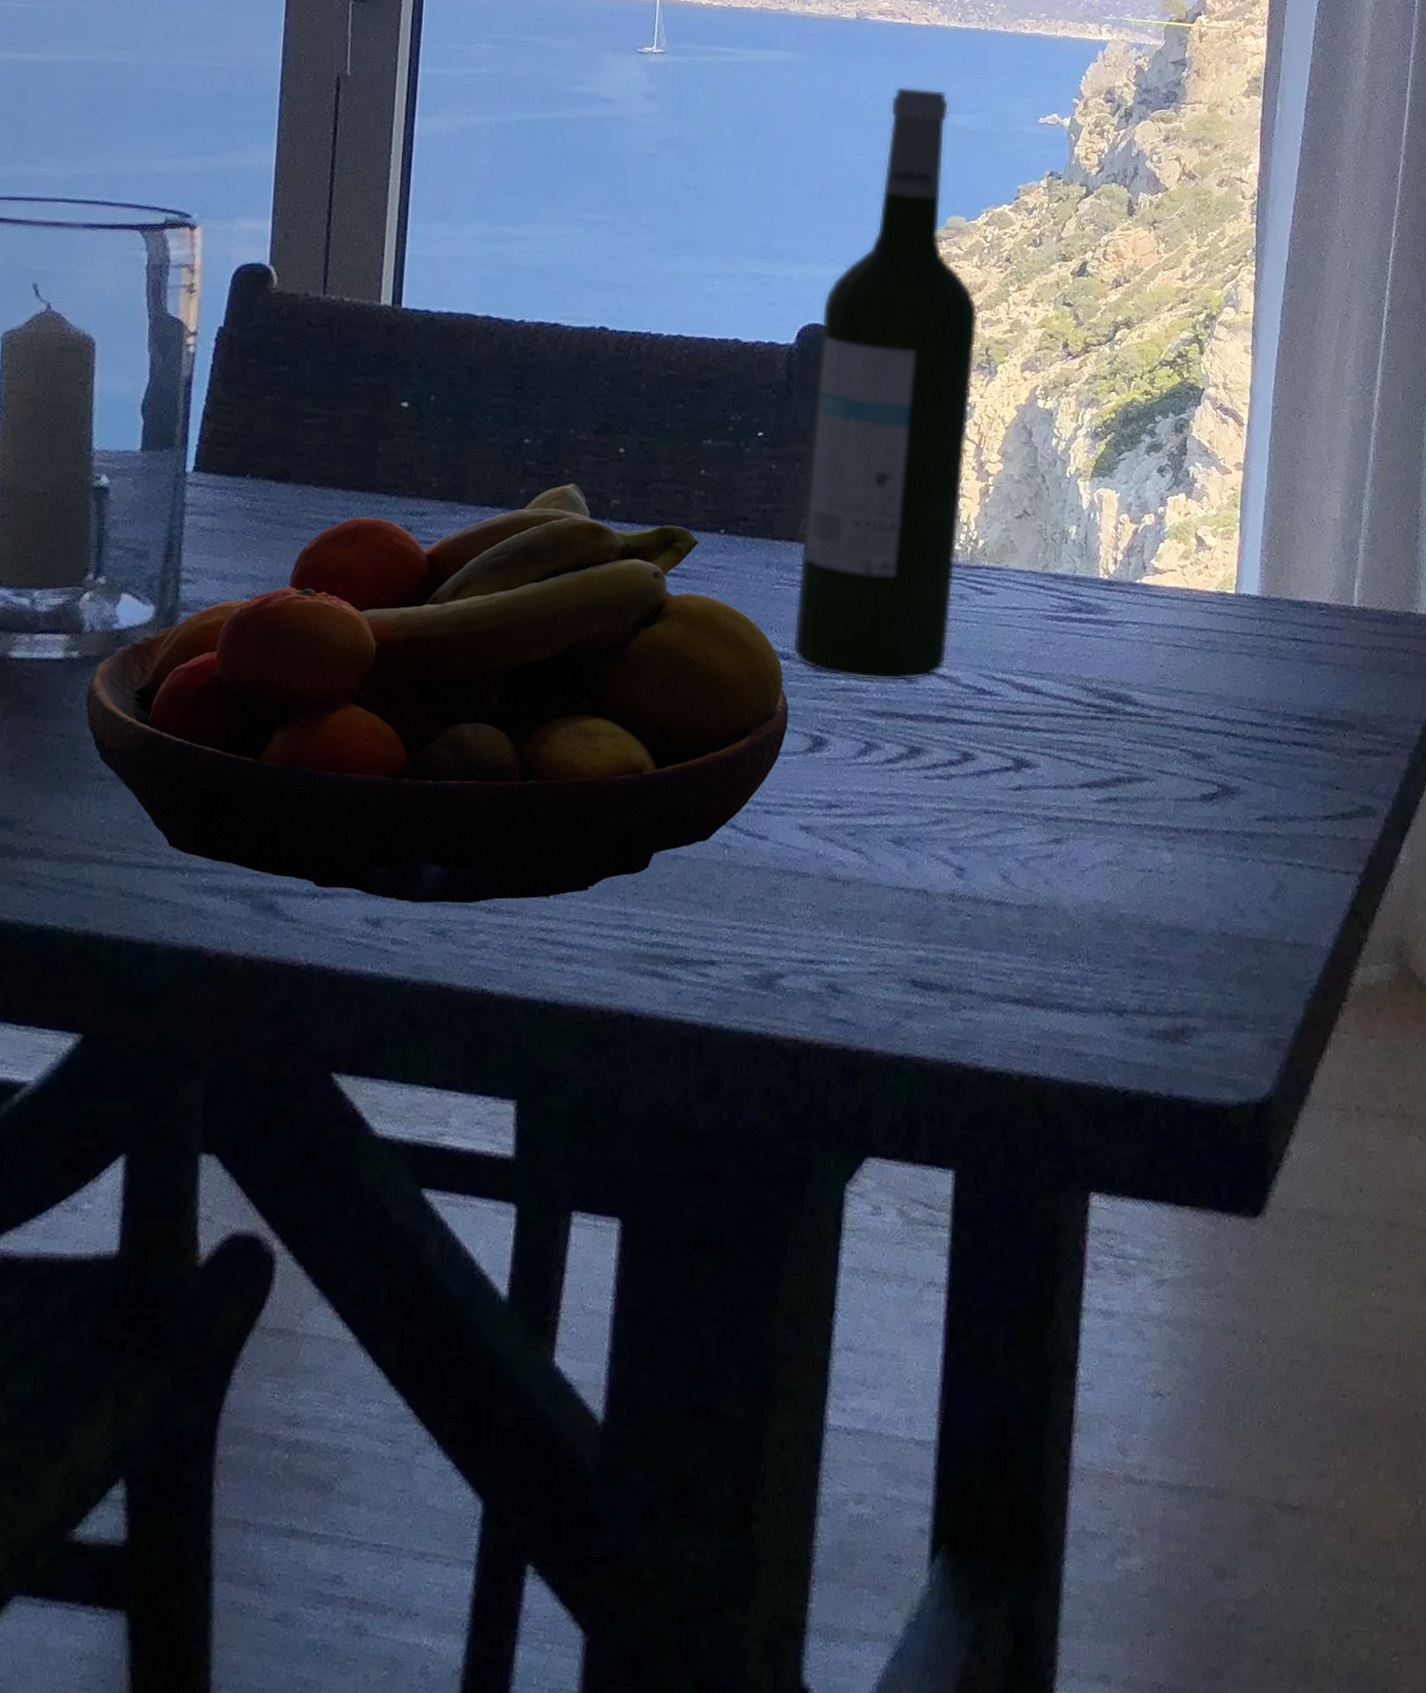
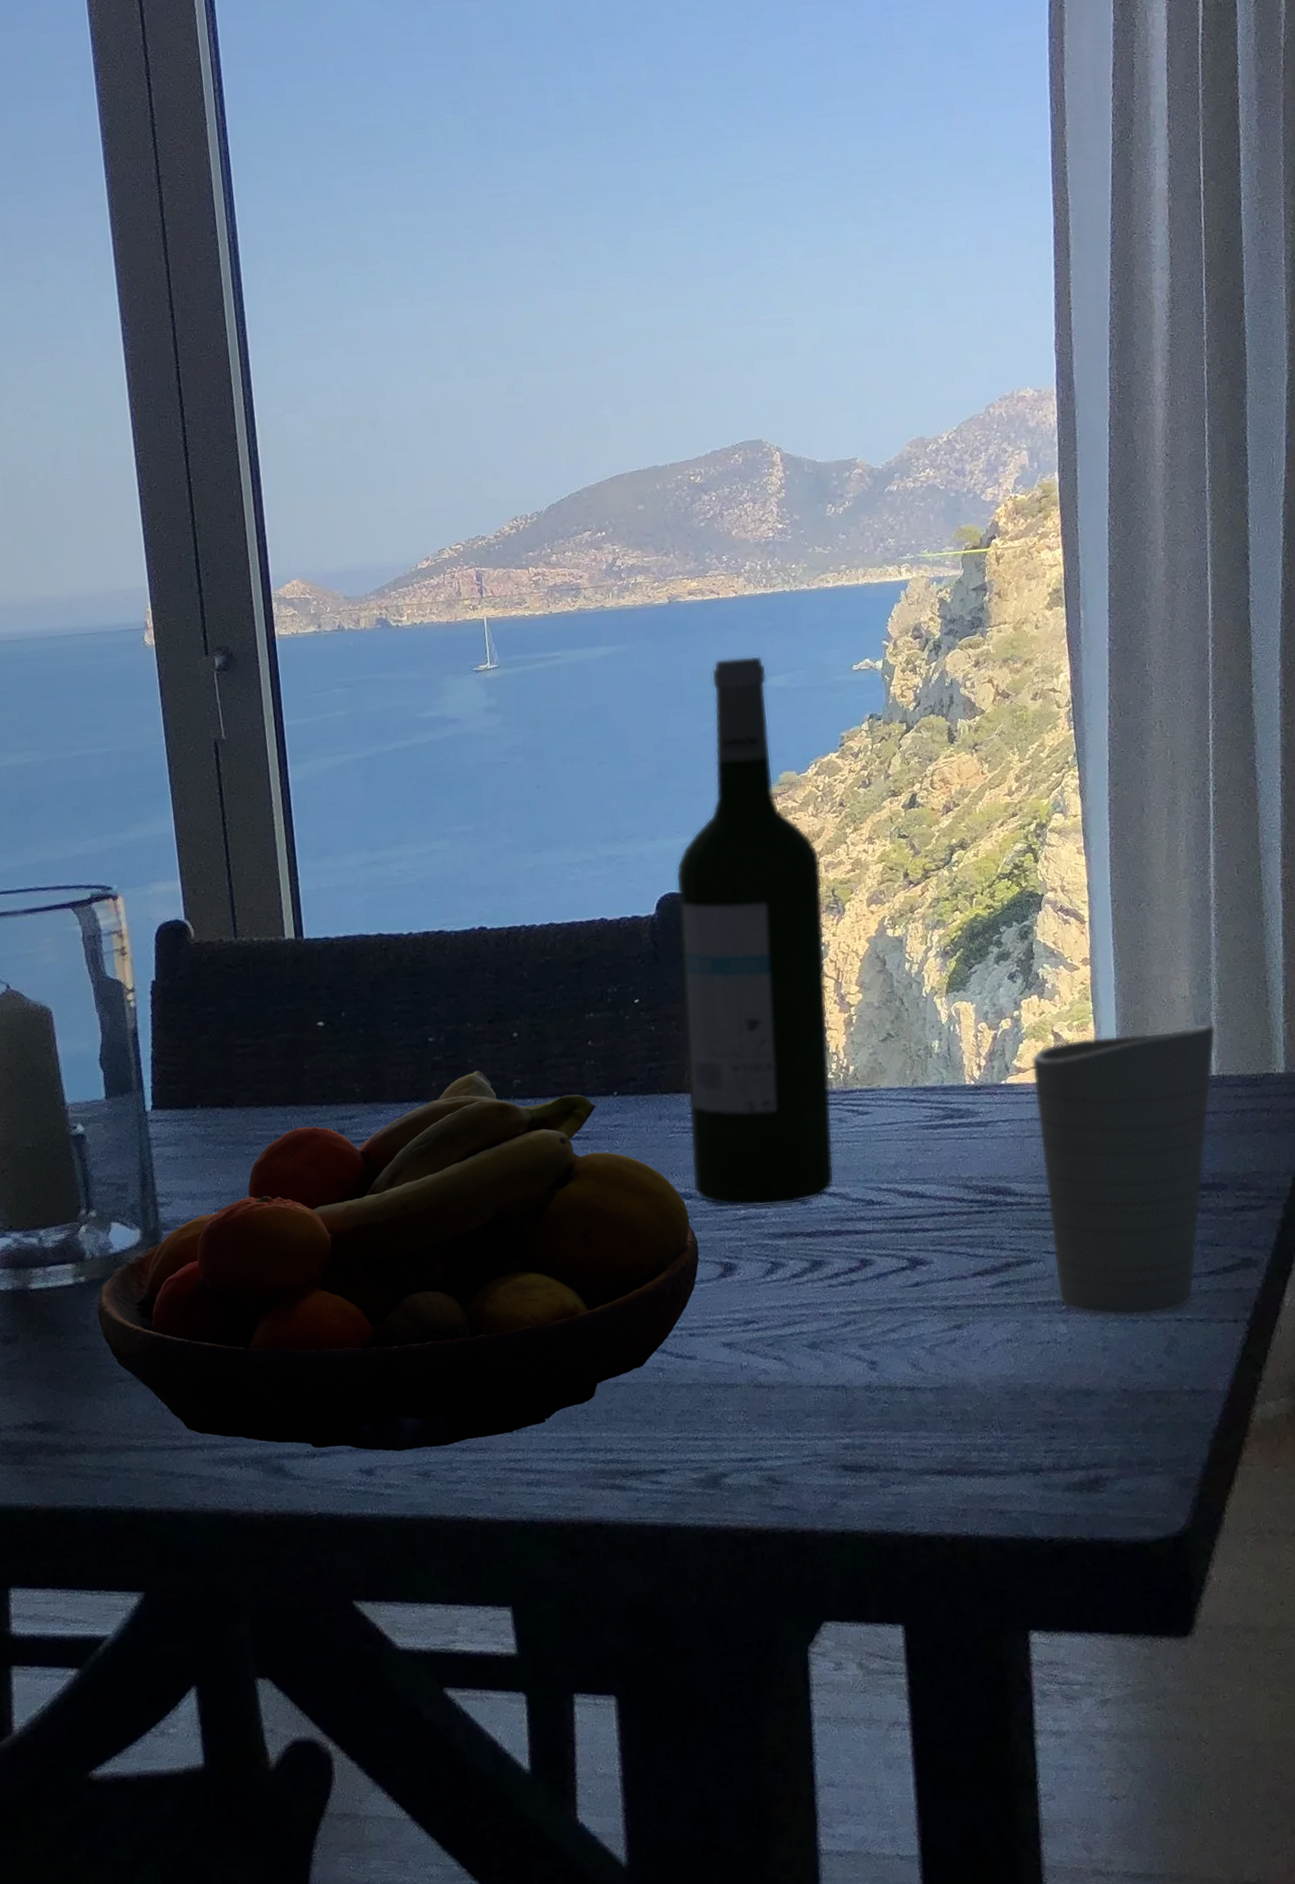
cup: none [1167,547,1362,856] -> present [1031,1023,1216,1318]

